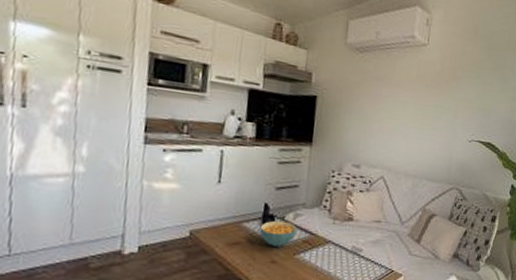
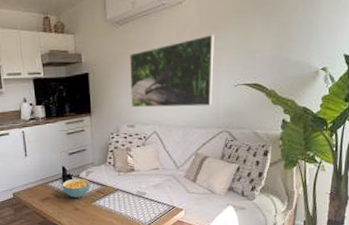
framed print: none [359,83,454,158] -> present [130,34,215,108]

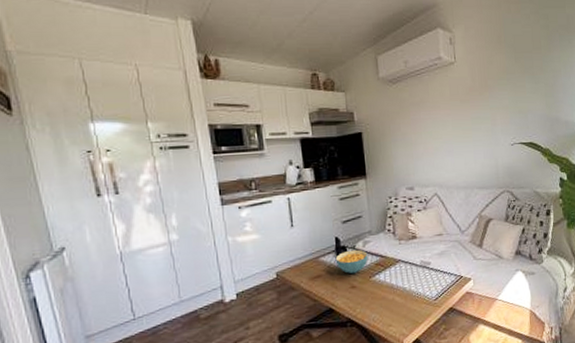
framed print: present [130,34,215,108] -> none [405,94,491,169]

